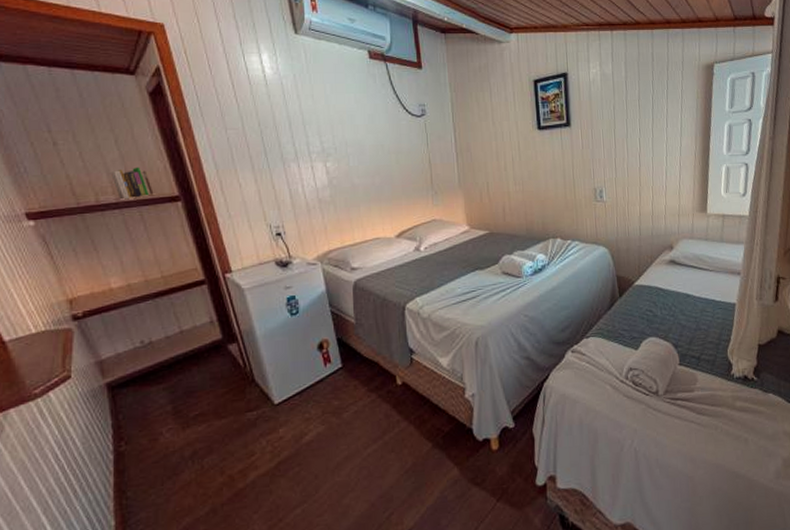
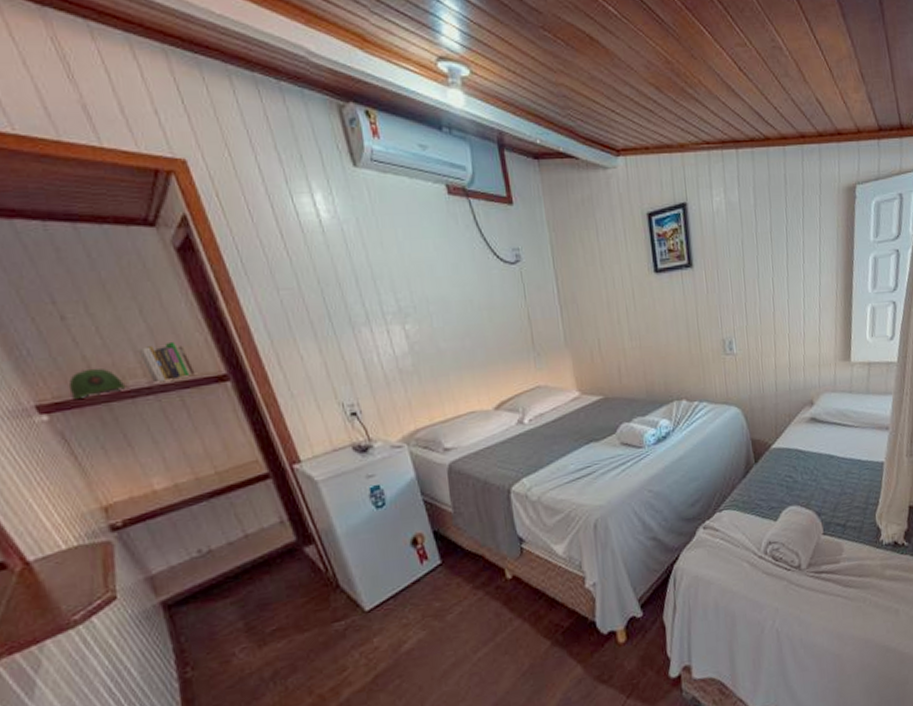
cap: none [53,185,100,209] -> present [68,368,128,399]

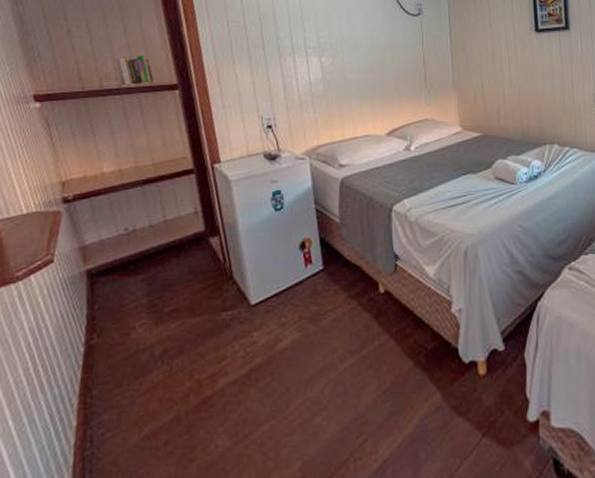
cap: present [68,368,128,399] -> none [60,70,103,92]

